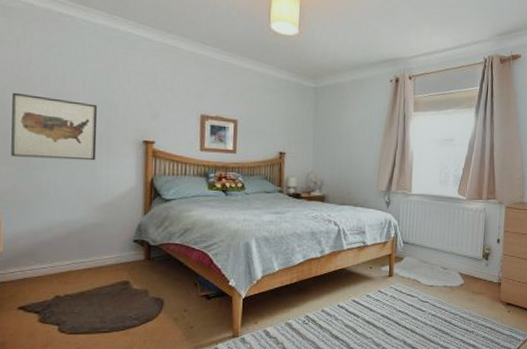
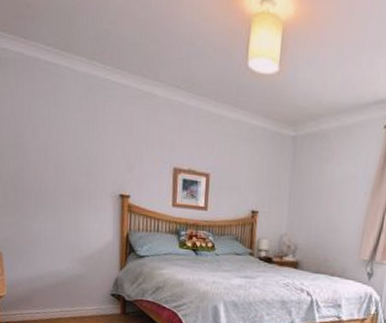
wall art: present [11,92,98,161] -> none [10,144,80,214]

